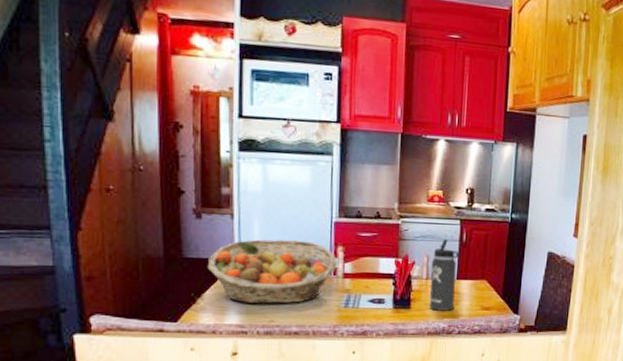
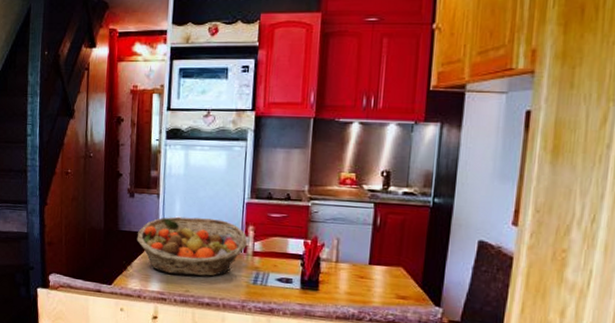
thermos bottle: present [429,238,459,311] -> none [338,221,373,297]

